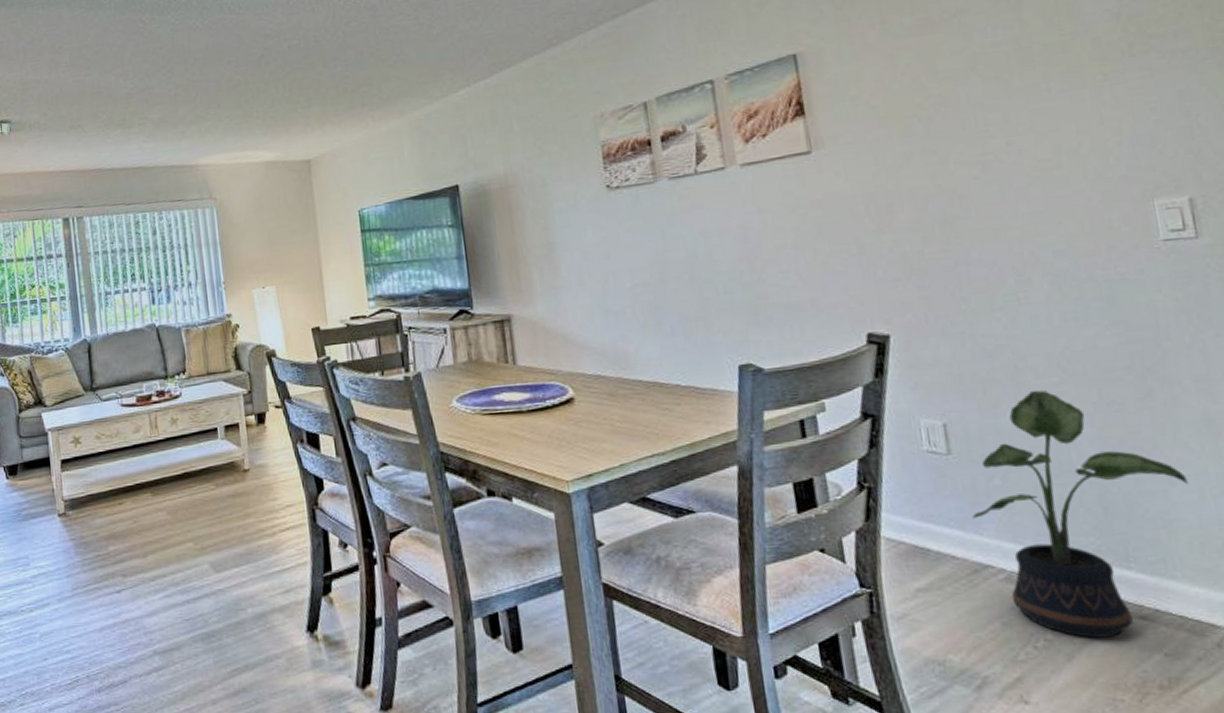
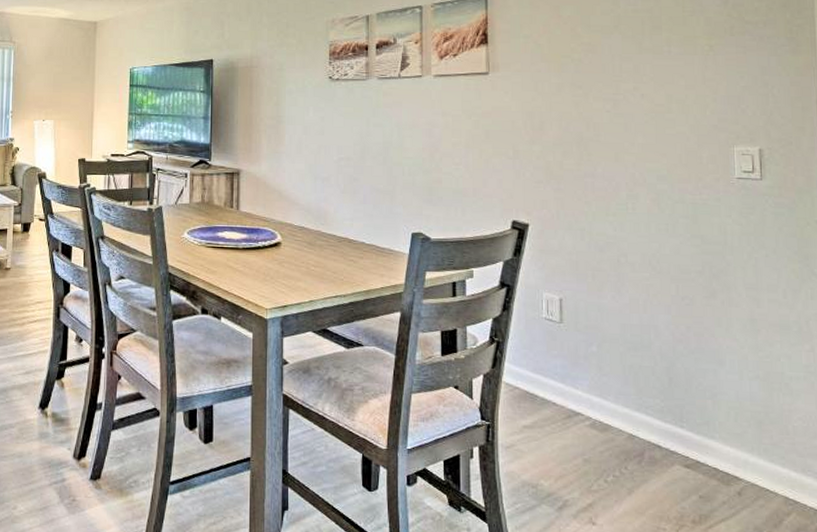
potted plant: present [972,390,1188,638] -> none [572,281,732,479]

